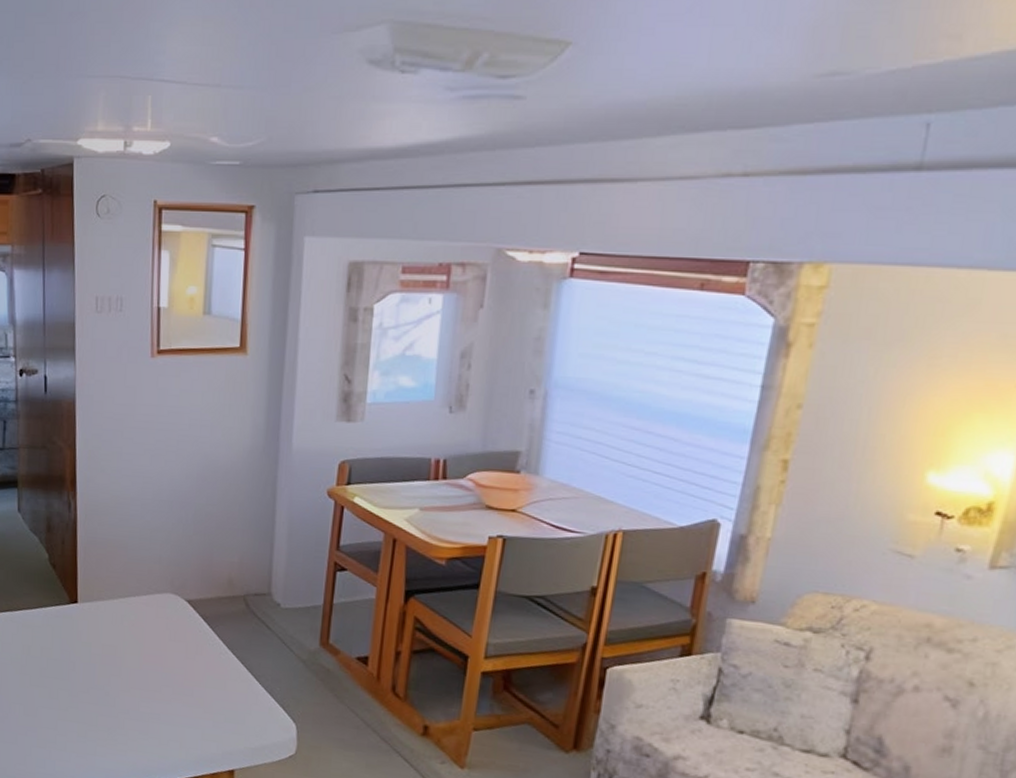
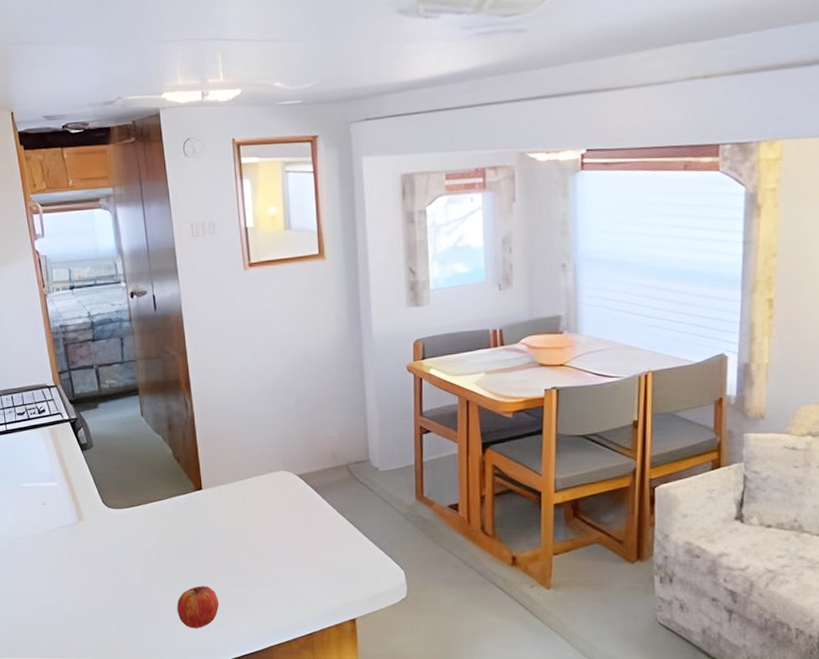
fruit: none [36,709,84,756] -> present [177,586,220,628]

